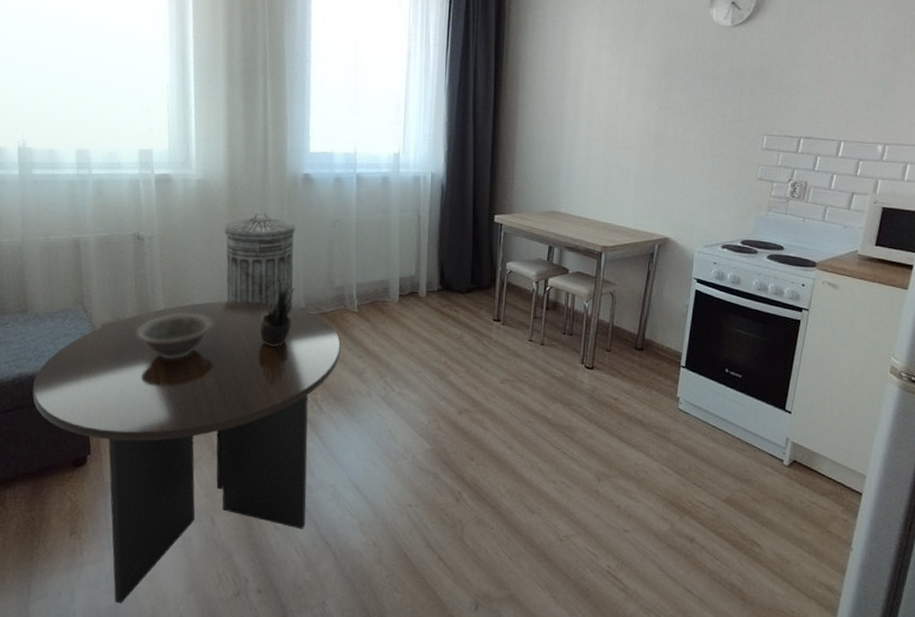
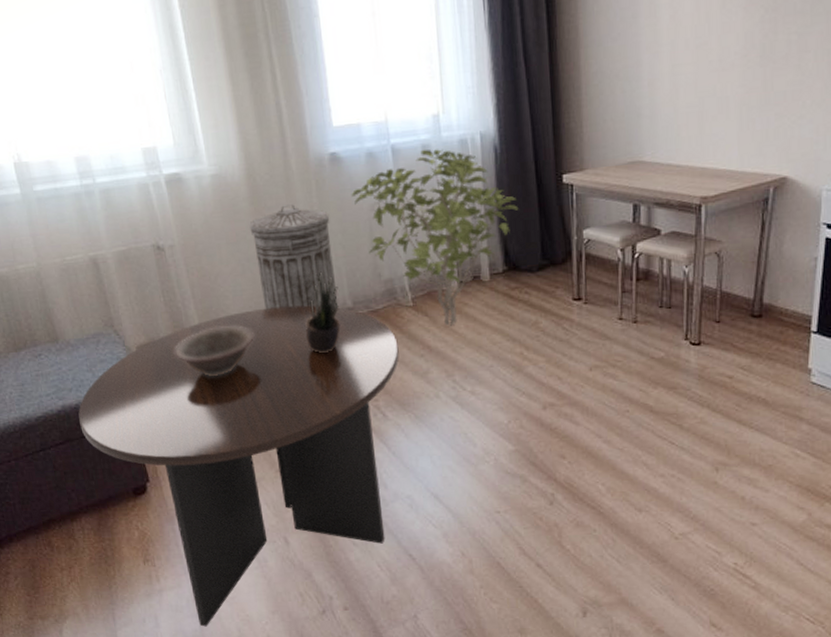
shrub: none [317,180,456,333] -> present [351,149,519,326]

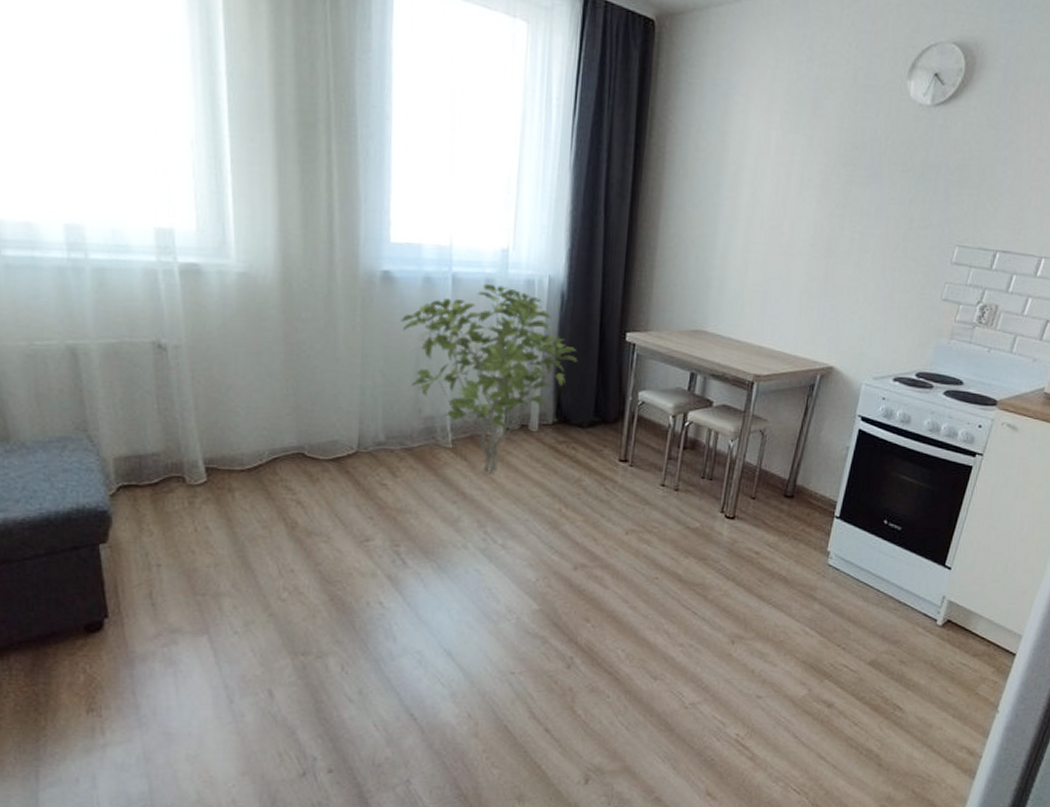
coffee table: present [78,305,399,627] -> none [24,431,430,789]
decorative bowl: present [174,326,254,376] -> none [162,446,264,502]
trash can: present [249,203,339,309] -> none [276,318,373,441]
potted plant: present [305,271,341,353] -> none [327,398,371,488]

